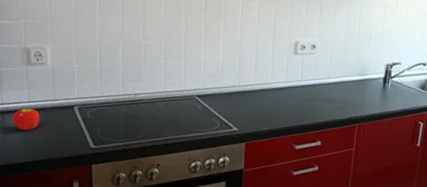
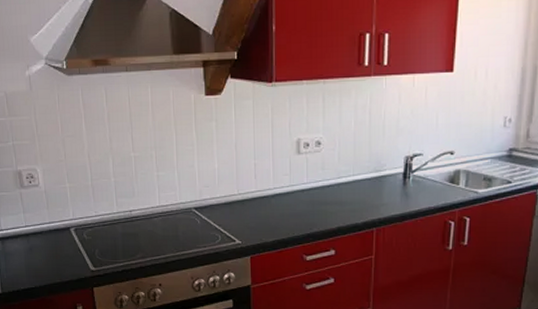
fruit: present [13,108,40,131] -> none [12,232,39,256]

